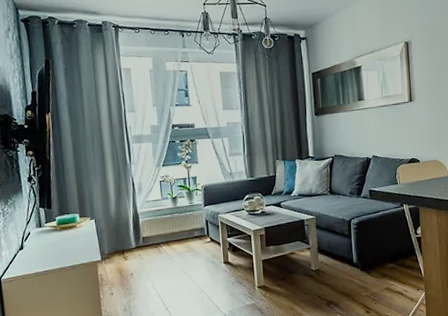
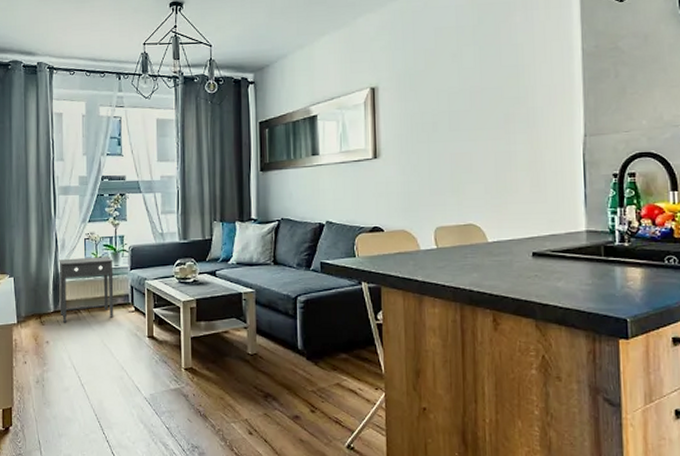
side table: none [137,196,192,257] -> present [59,256,114,323]

